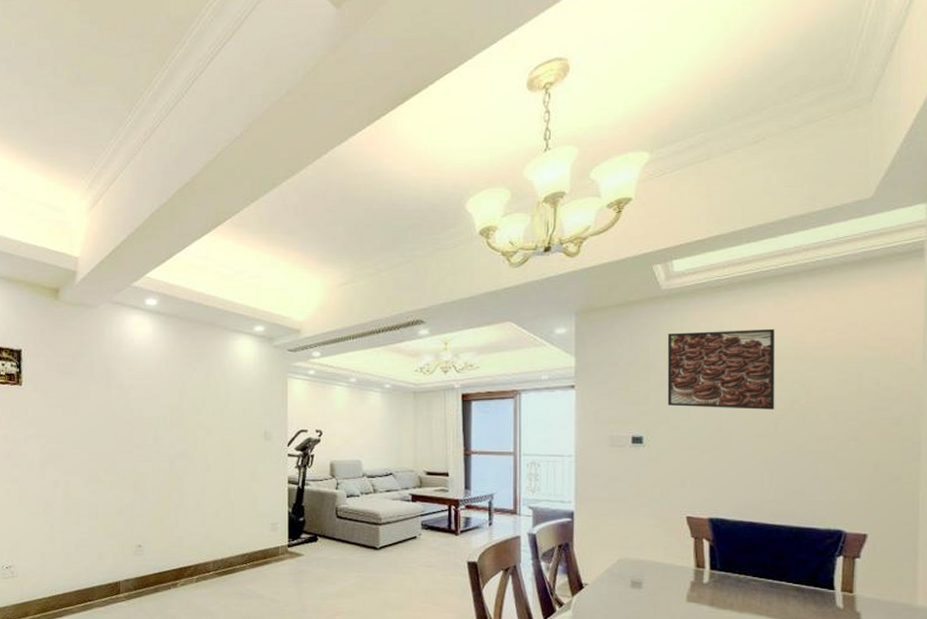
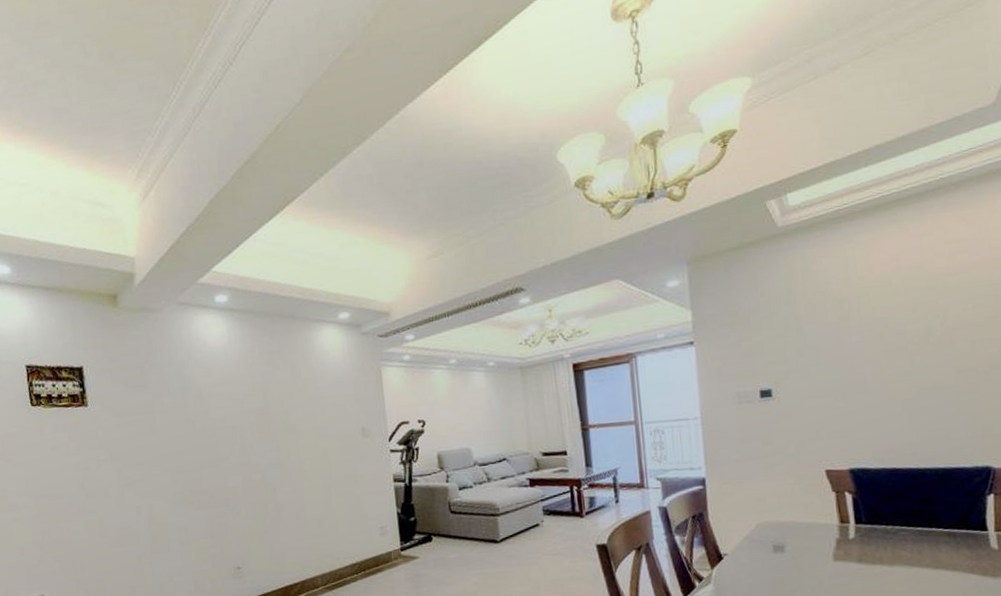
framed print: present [667,328,775,410] -> none [788,257,909,353]

